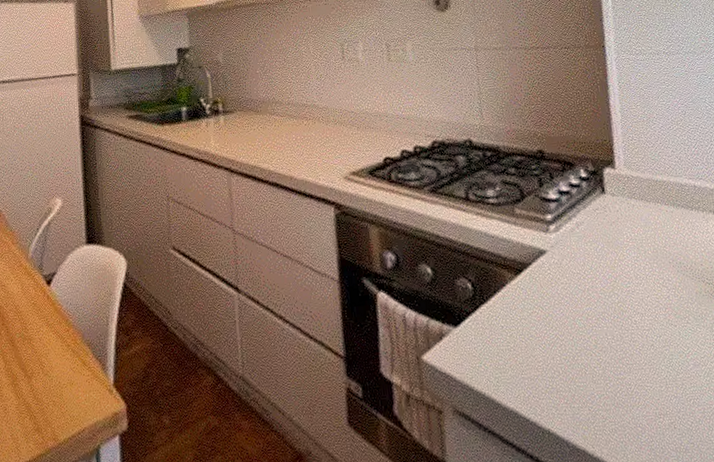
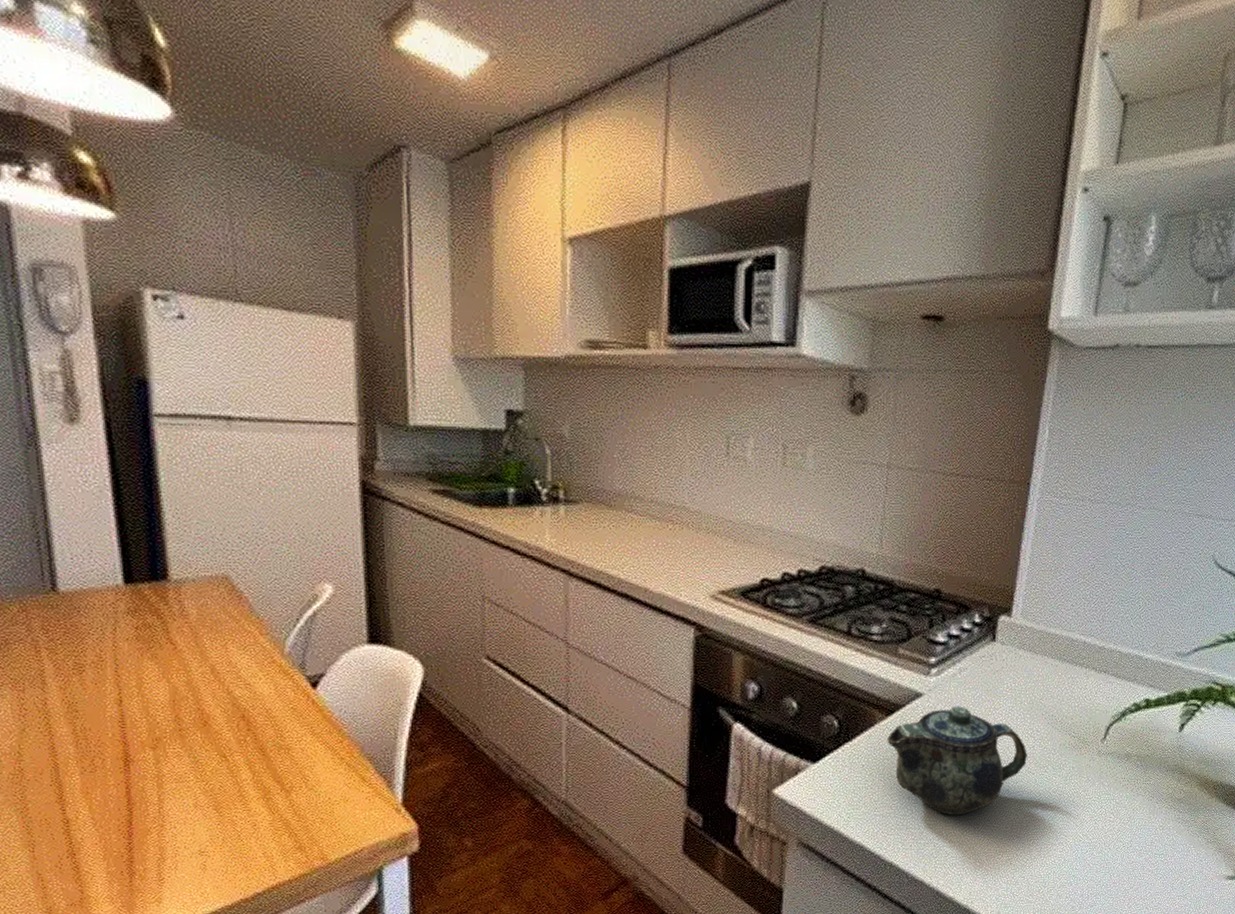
teapot: none [520,260,666,376] -> present [887,706,1027,816]

